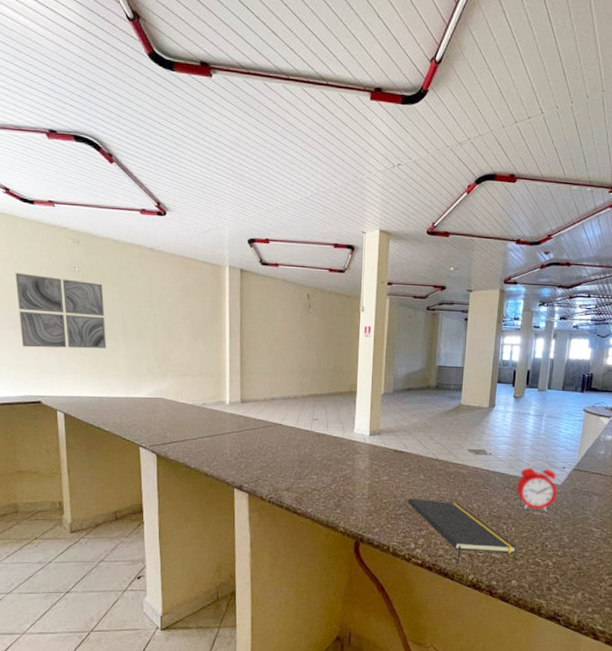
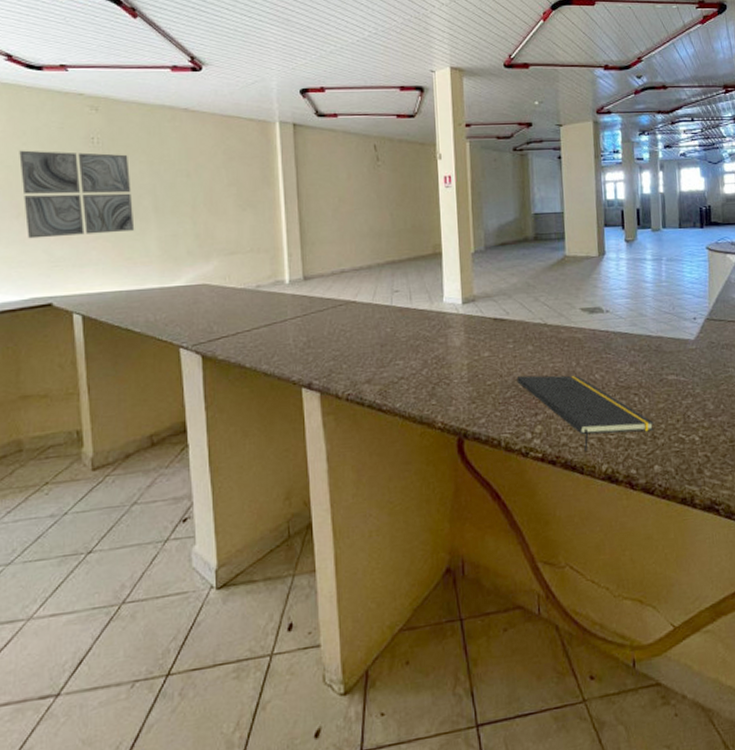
alarm clock: present [516,460,557,512] -> none [643,313,692,375]

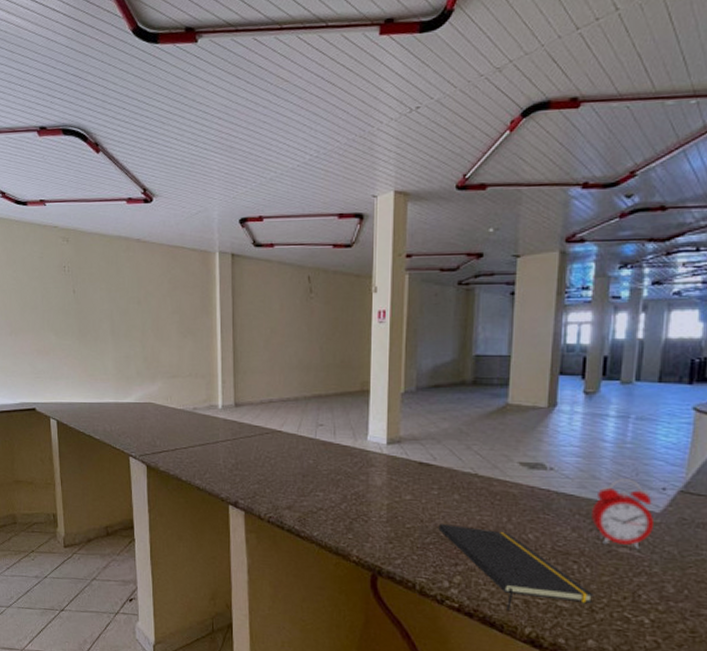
wall art: present [19,150,135,239] -> none [11,277,96,353]
alarm clock: none [643,313,692,375] -> present [592,478,655,550]

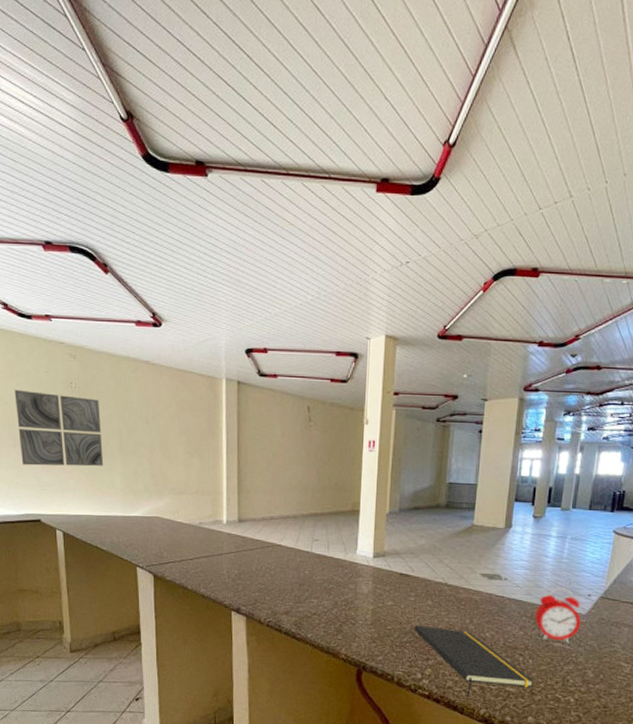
wall art: none [11,277,96,353] -> present [14,389,104,467]

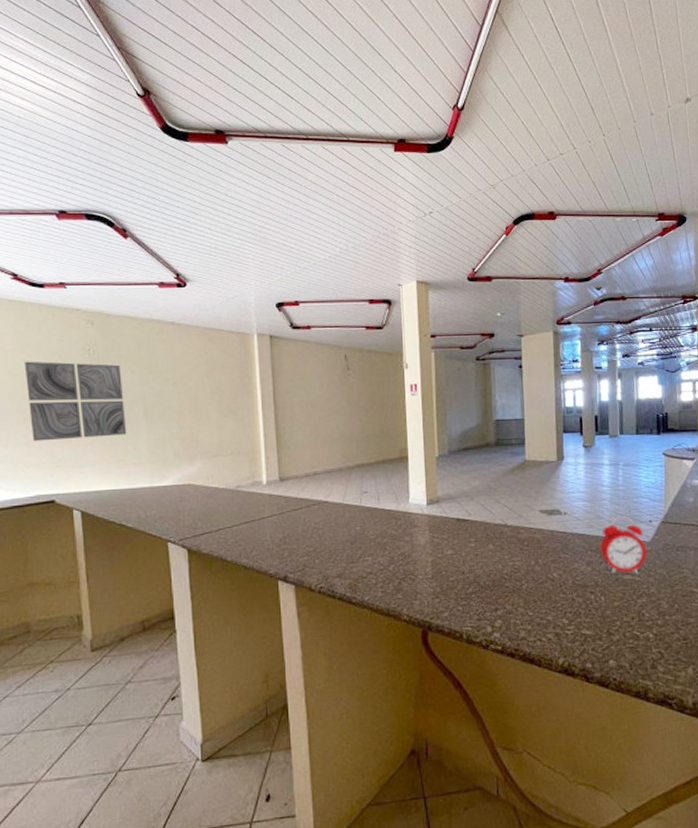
notepad: present [414,626,534,697] -> none [478,573,609,646]

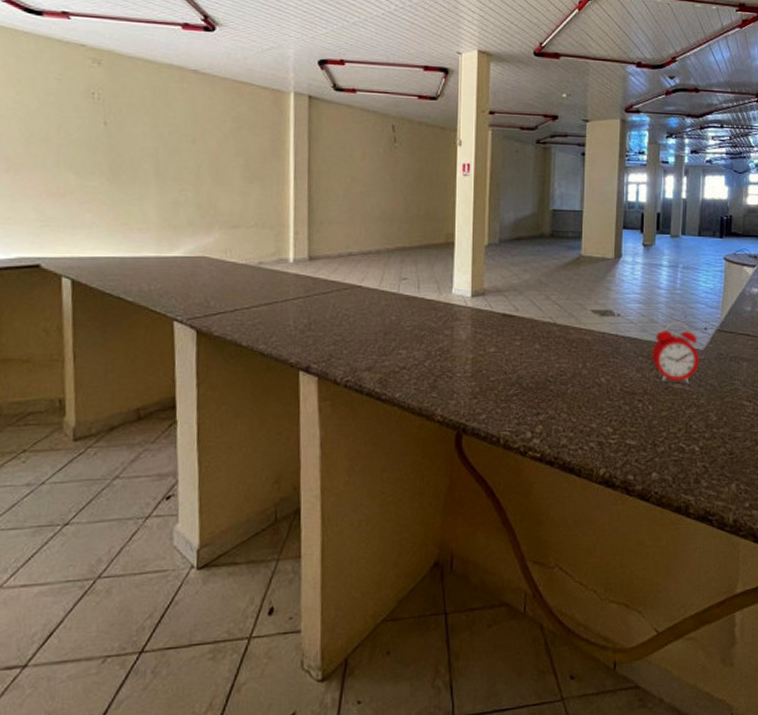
wall art: present [24,361,127,442] -> none [12,100,133,196]

